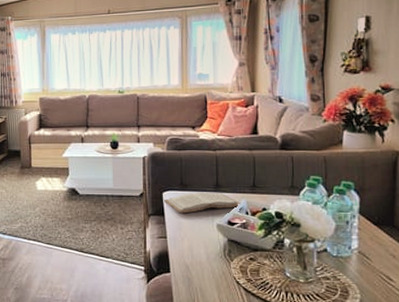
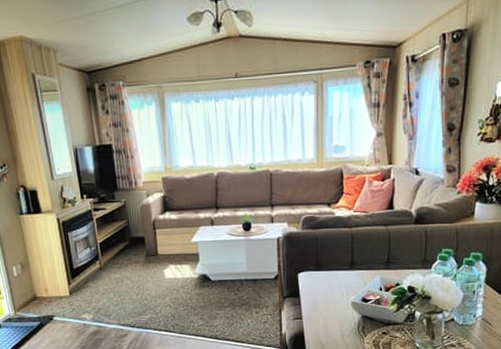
book: present [164,192,242,214] -> none [299,270,376,294]

